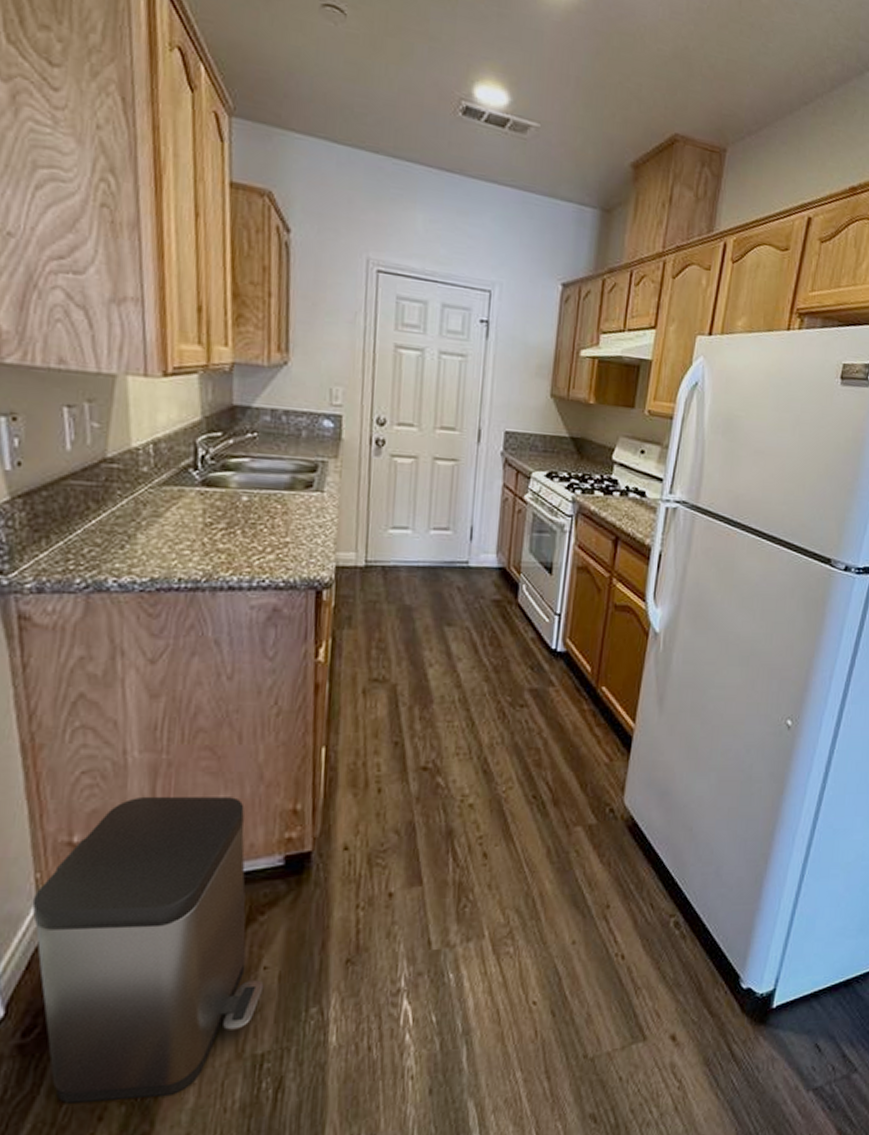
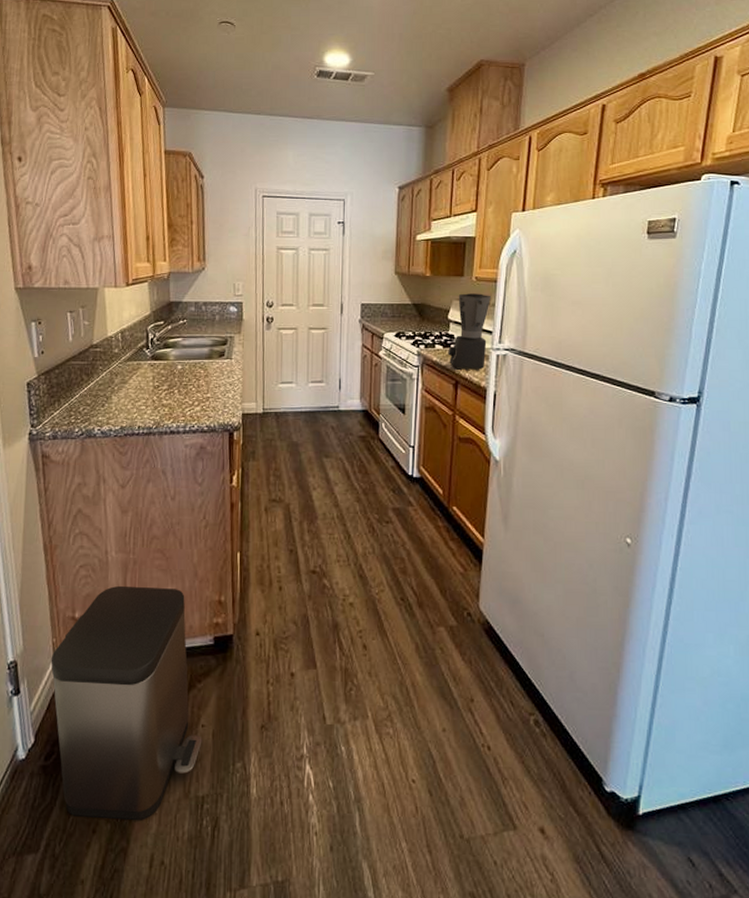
blender: none [609,429,666,526] -> present [448,293,492,371]

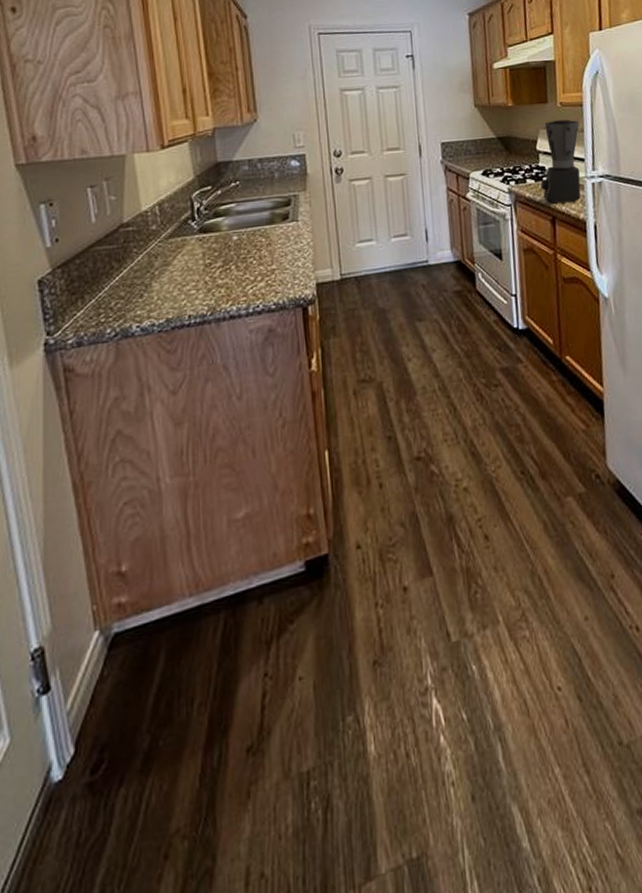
pedal bin: present [51,585,202,820] -> none [91,509,302,843]

